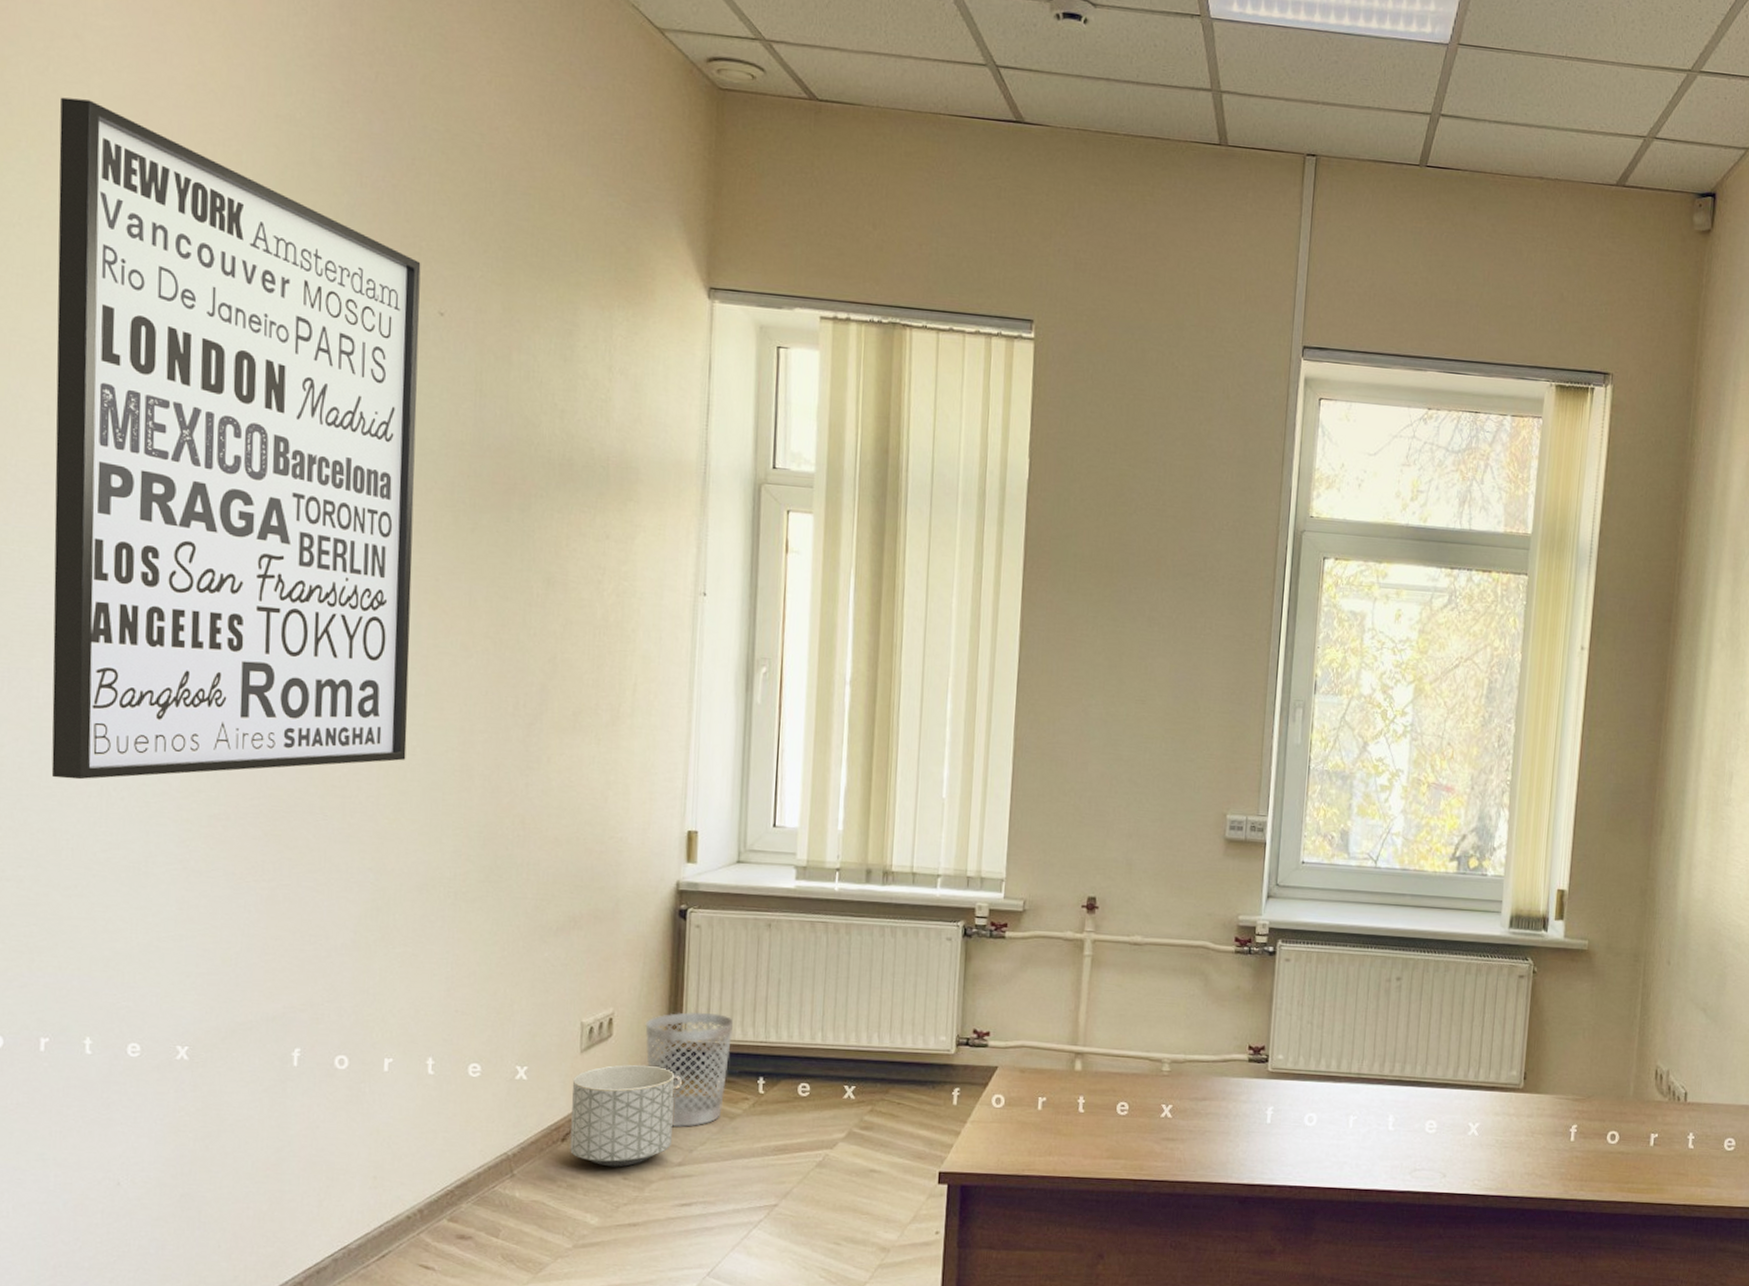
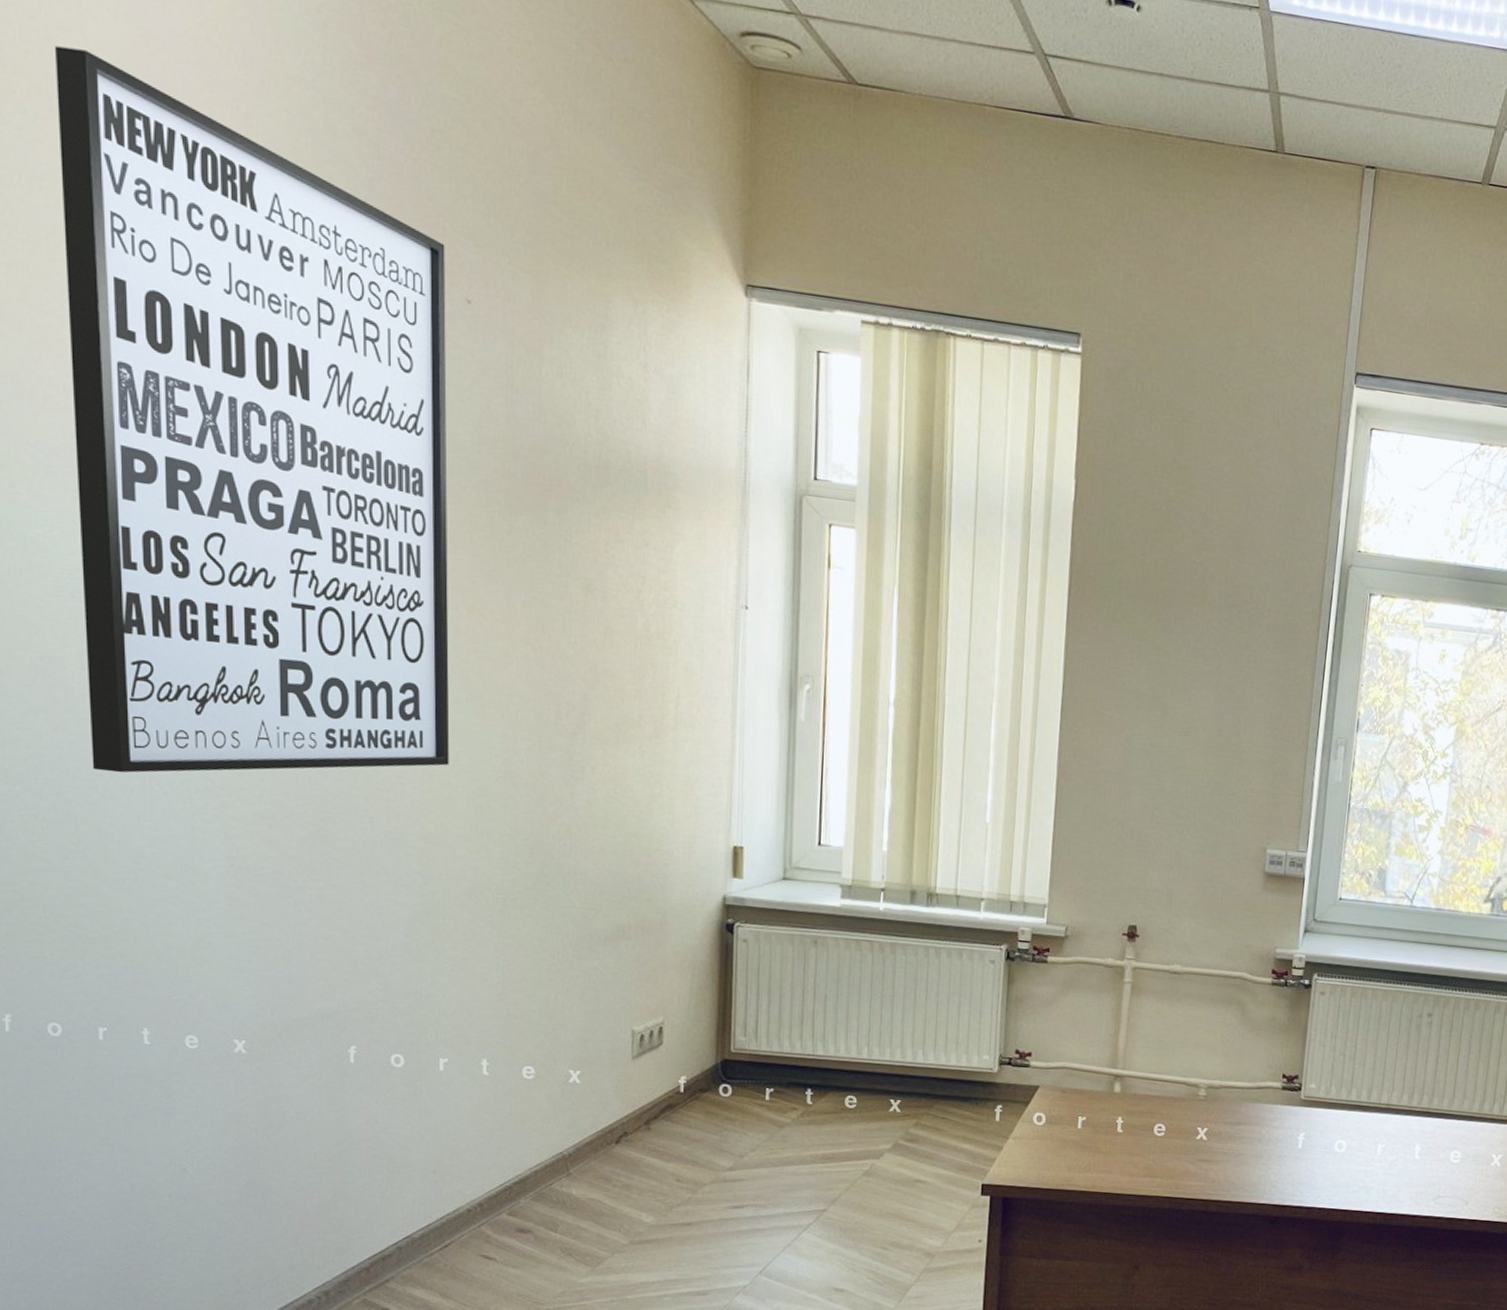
planter: present [570,1064,675,1167] -> none [624,1072,725,1170]
wastebasket: present [645,1012,734,1128] -> none [695,1024,782,1134]

